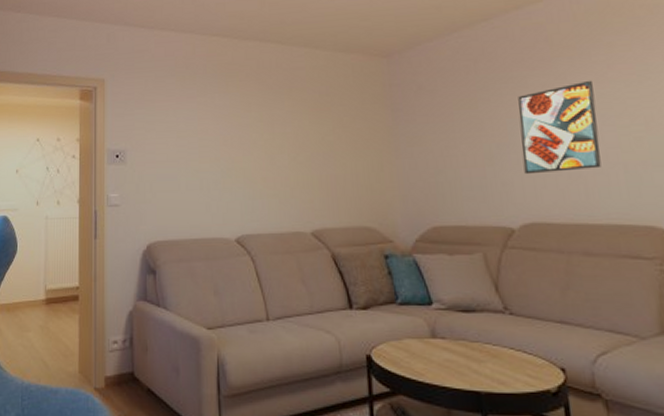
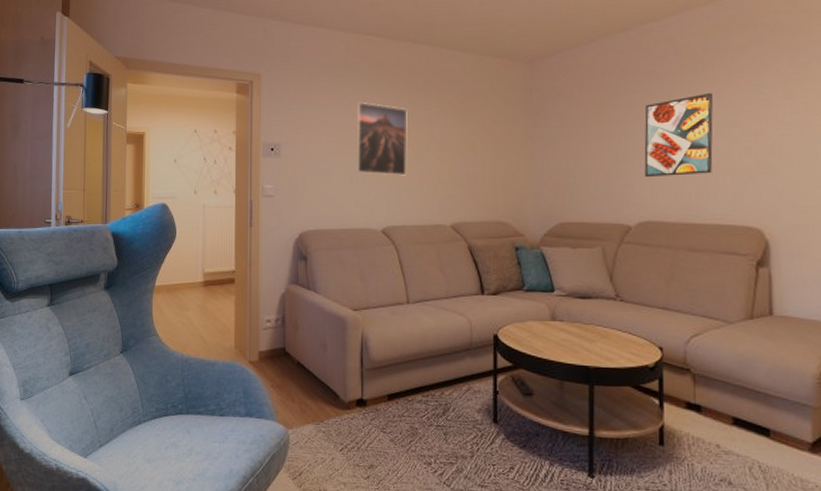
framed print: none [204,104,260,181] -> present [355,101,408,176]

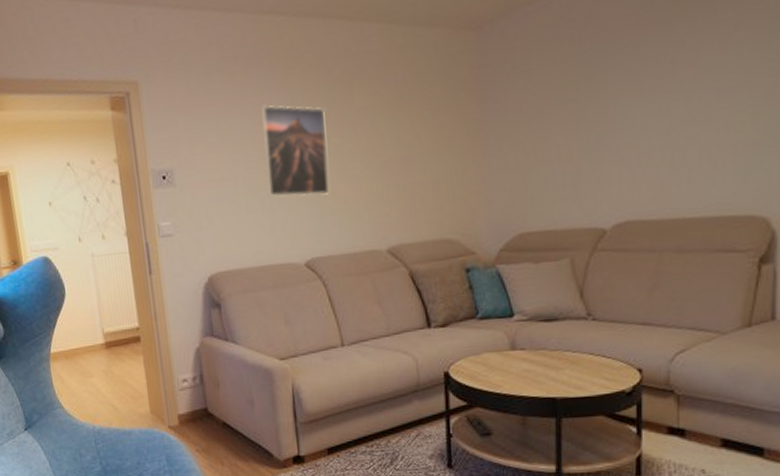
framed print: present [644,92,713,178] -> none [623,44,713,167]

